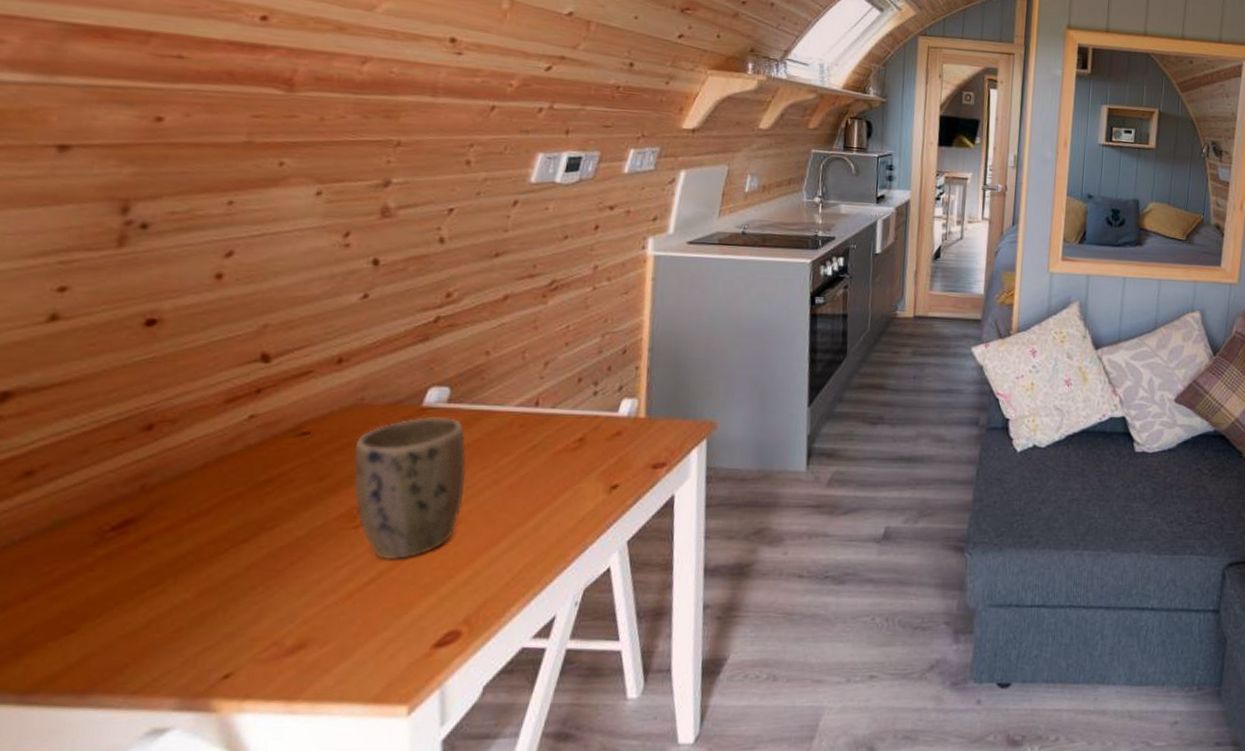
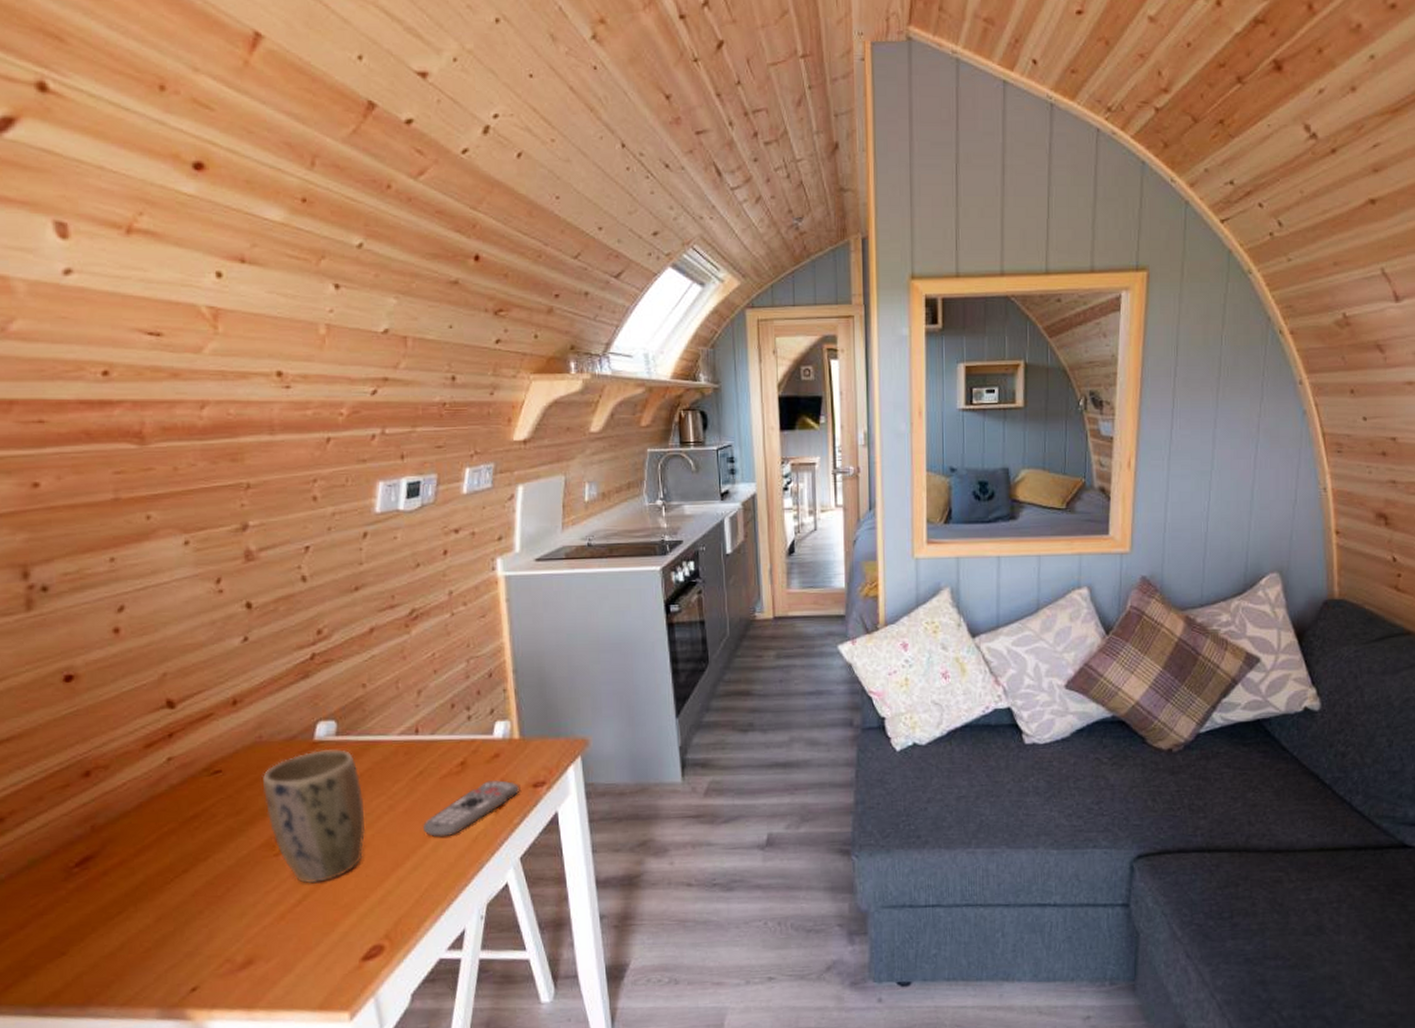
remote control: none [527,459,638,516] -> present [423,780,520,838]

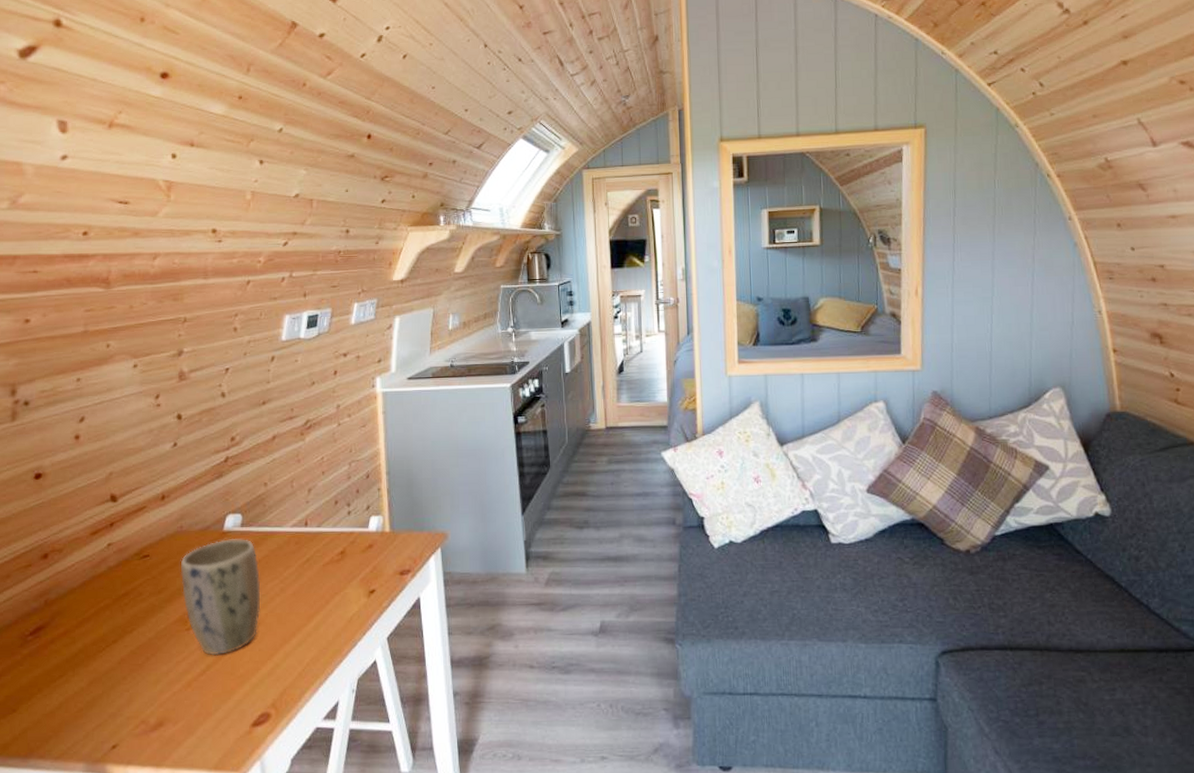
remote control: present [423,780,520,838] -> none [308,568,389,618]

